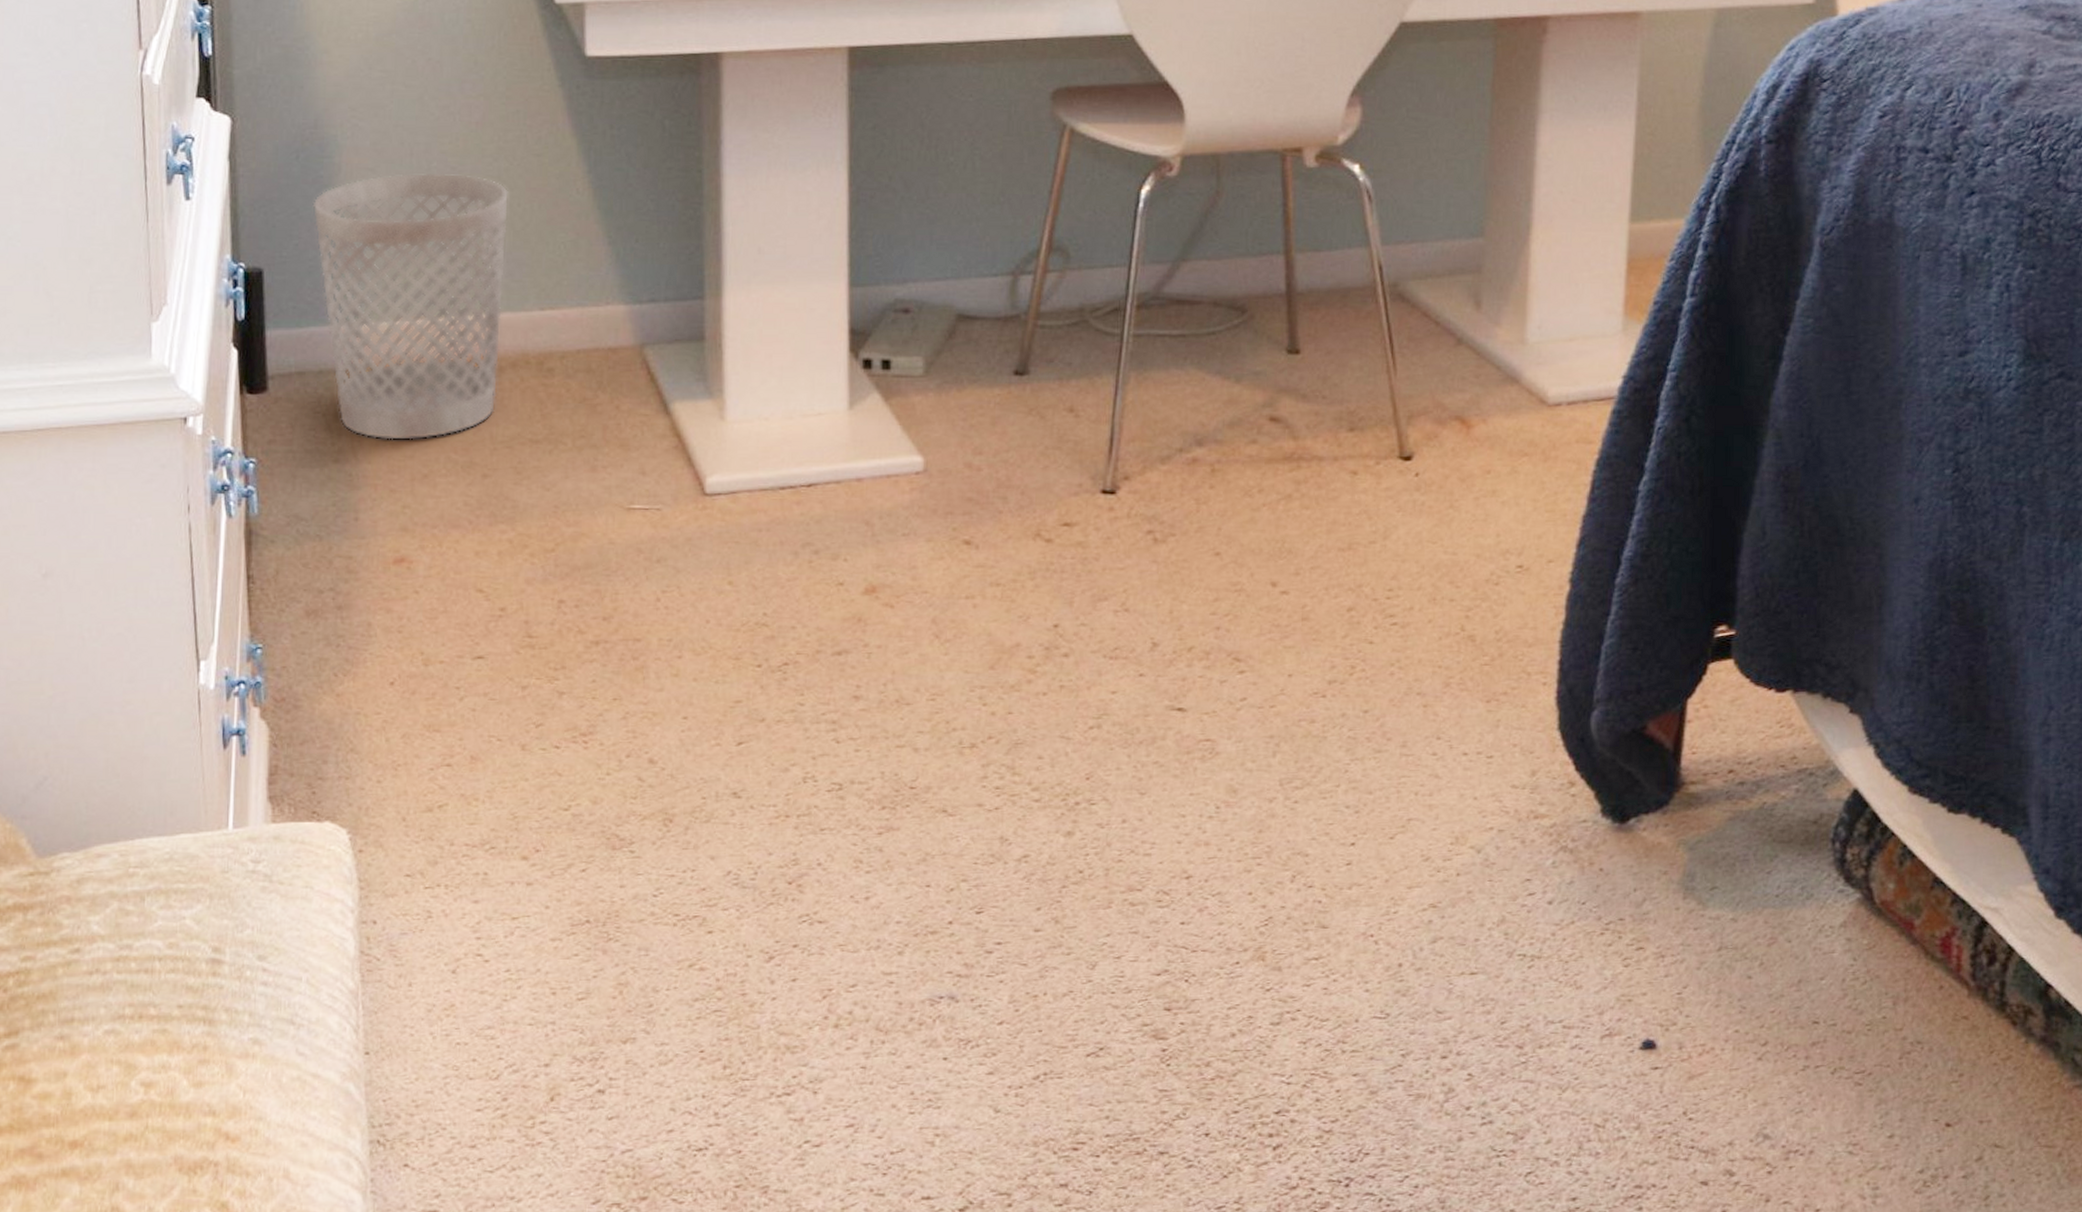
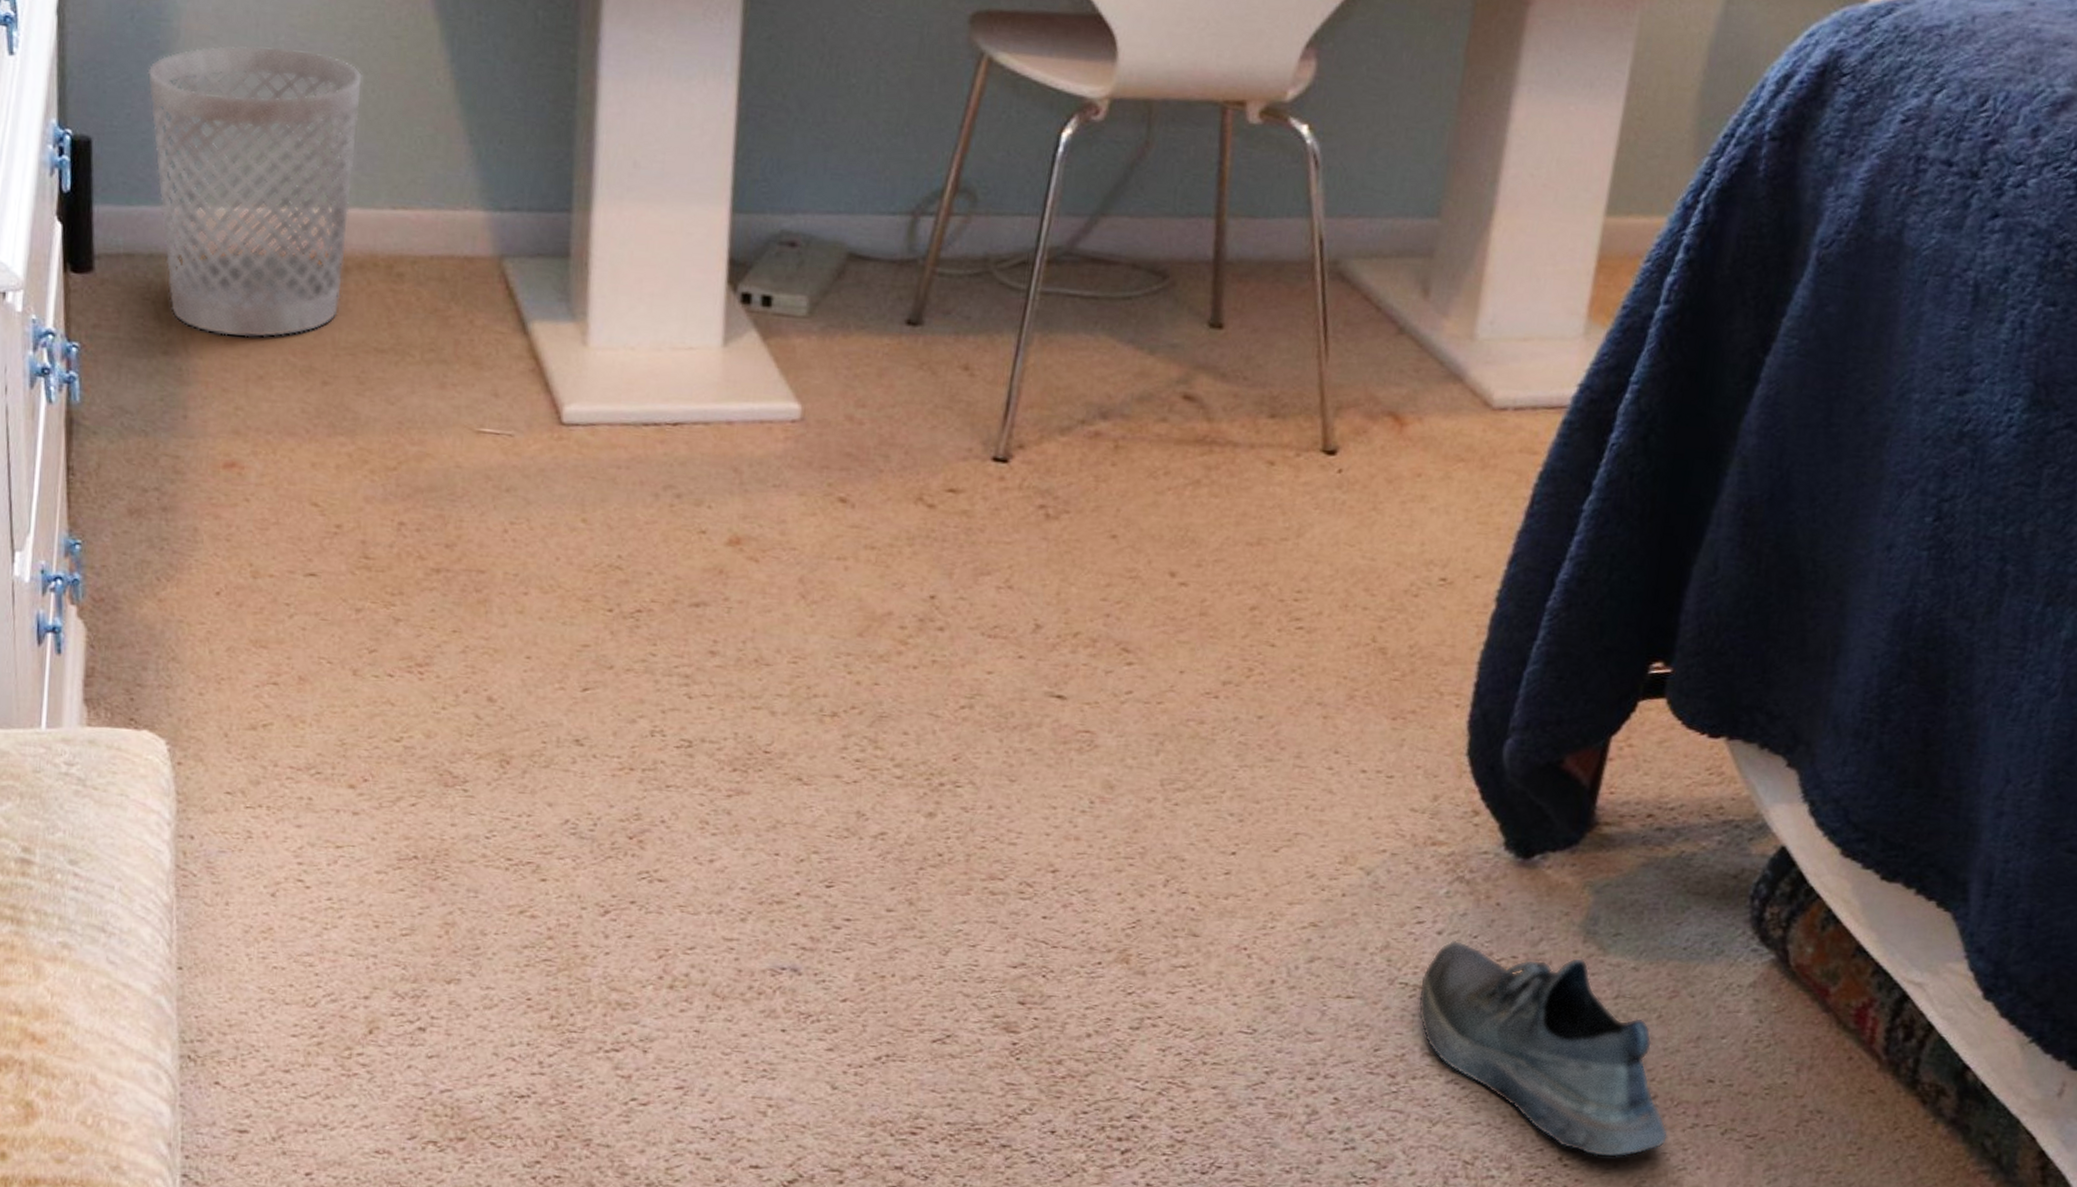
shoe: none [1536,908,1783,1108] -> present [1417,939,1669,1158]

